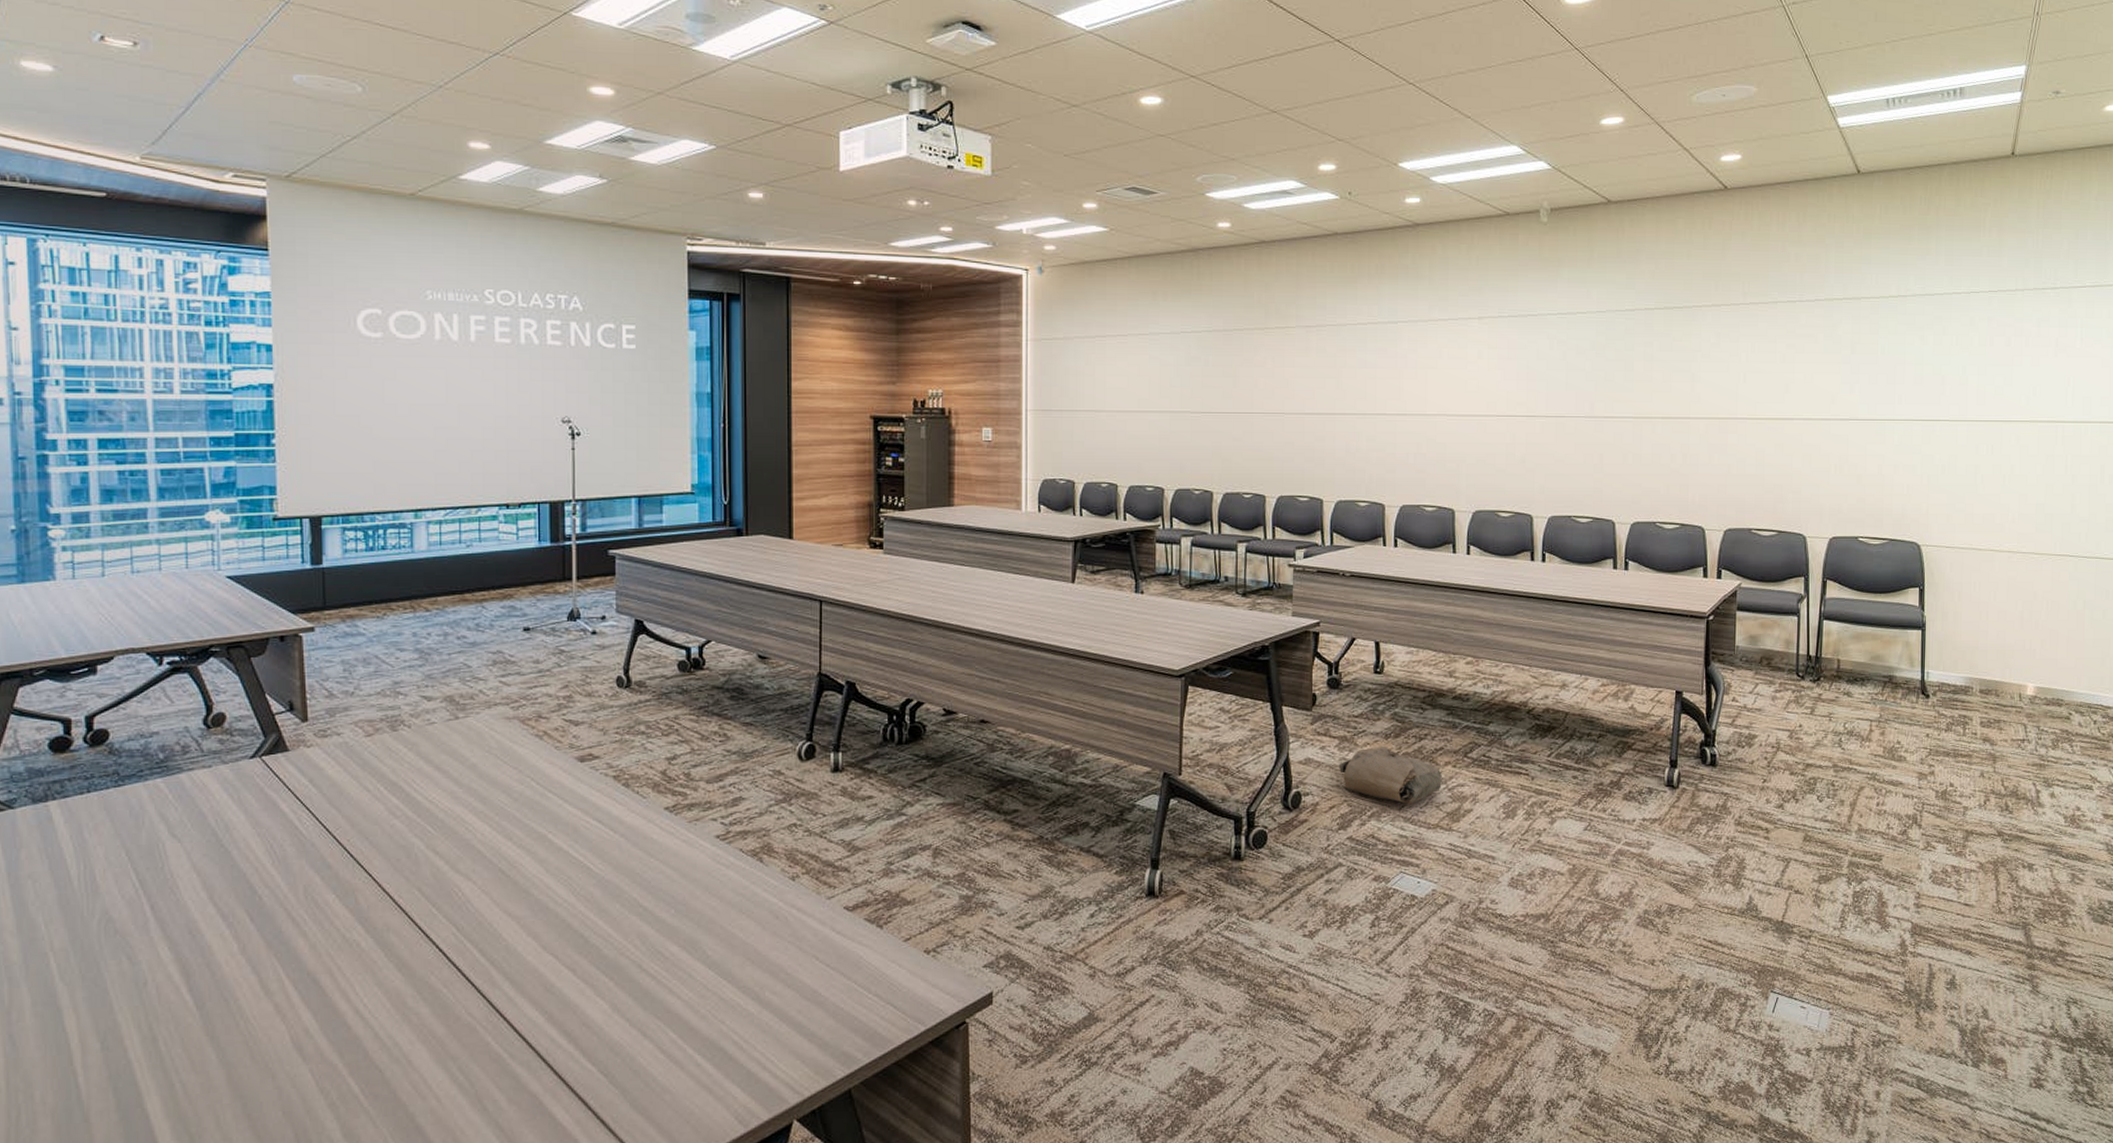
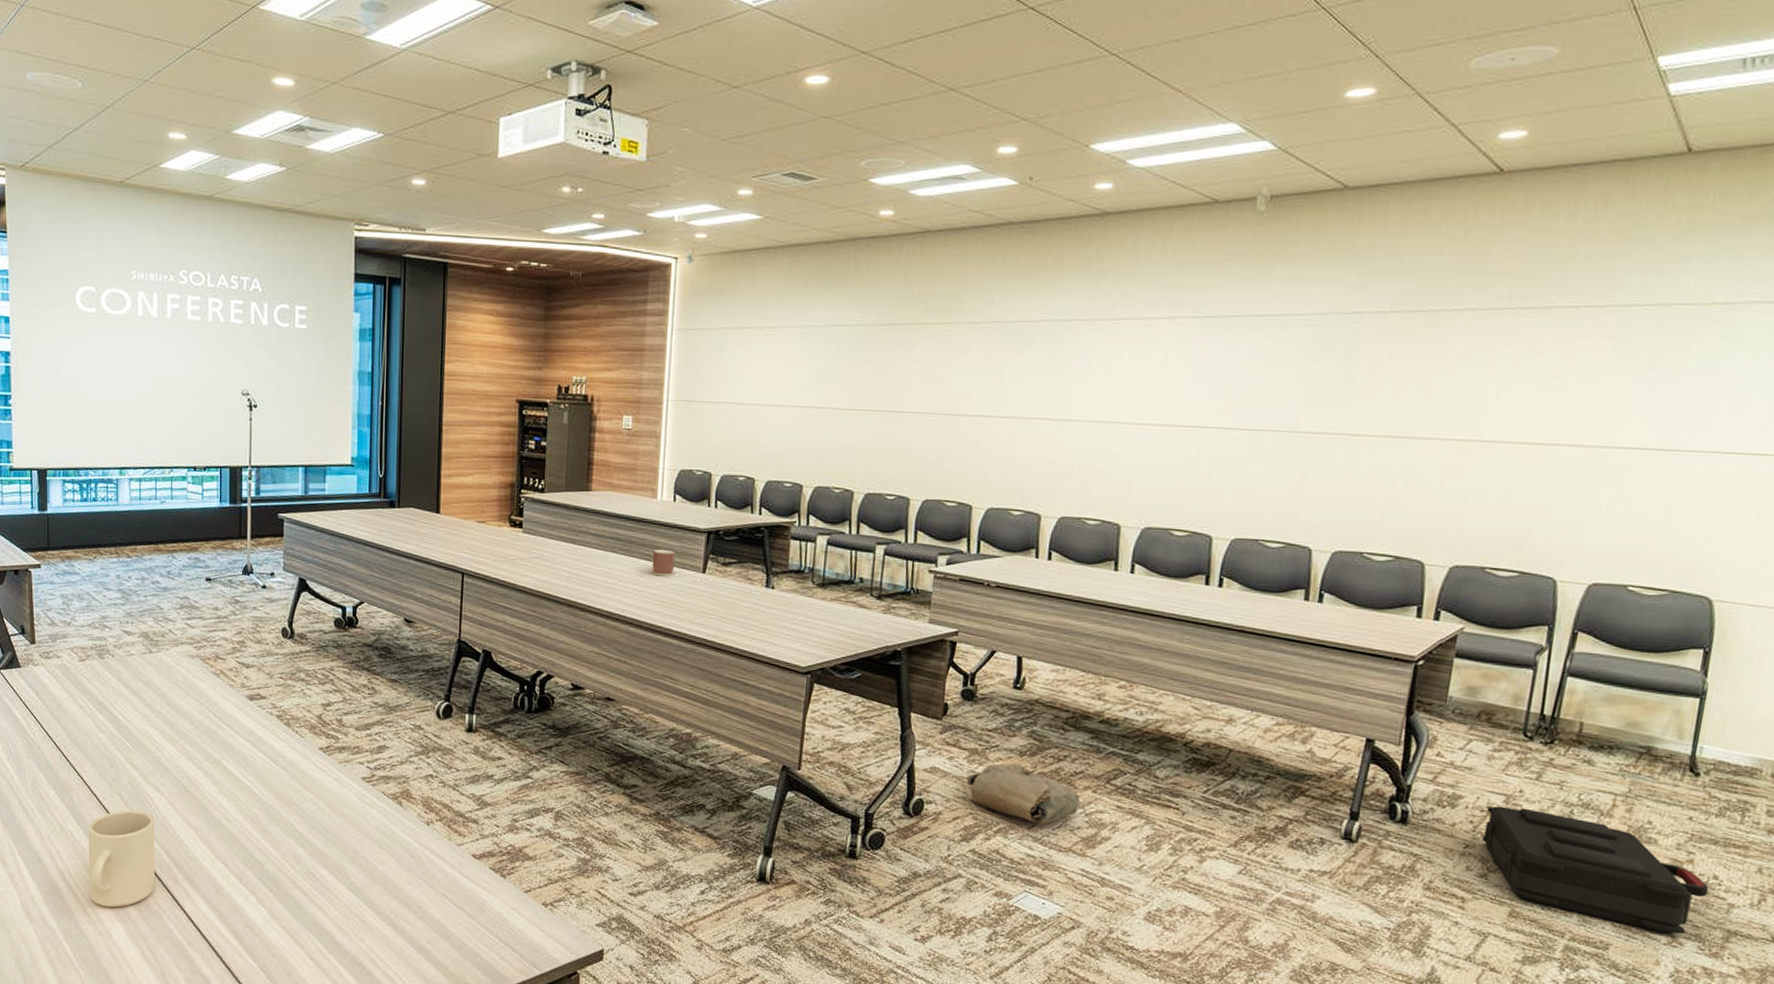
cup: none [380,906,467,1027] -> present [88,810,156,908]
mug: none [1020,562,1043,589] -> present [652,549,676,577]
briefcase: none [1775,741,1948,840] -> present [1481,806,1709,934]

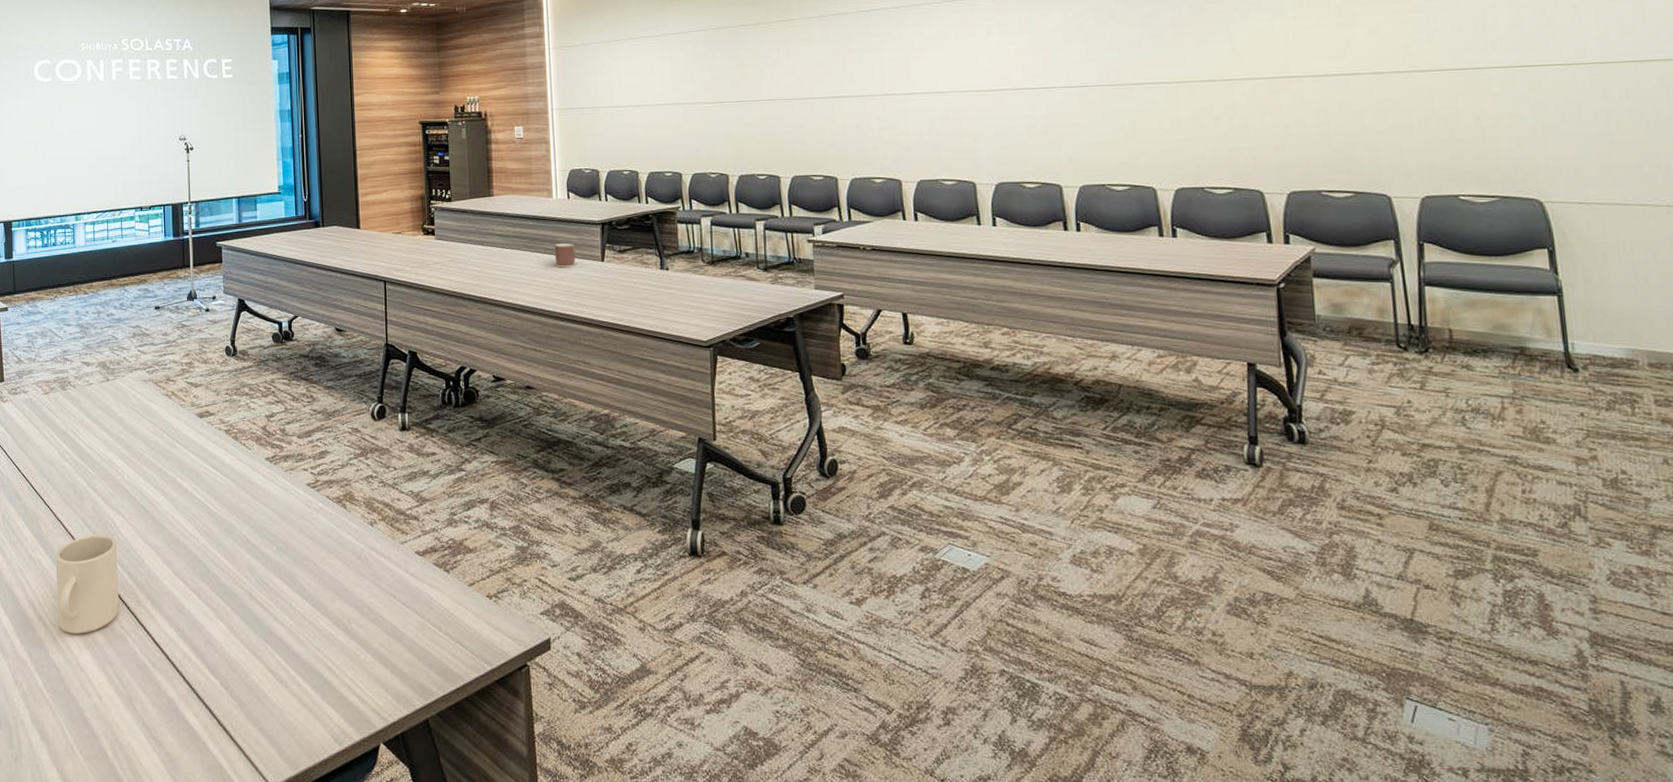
bag: present [966,763,1081,826] -> none [873,417,987,476]
briefcase: present [1481,806,1709,934] -> none [1380,418,1621,534]

